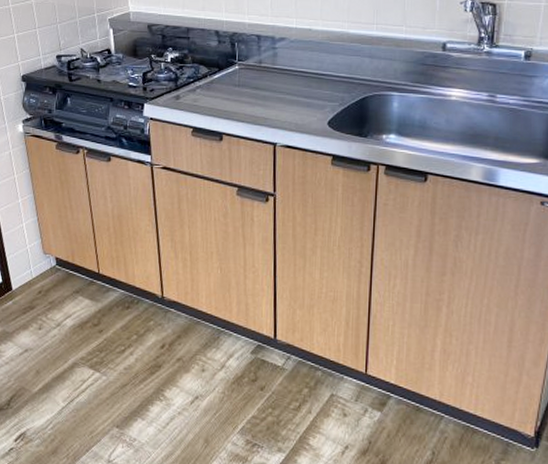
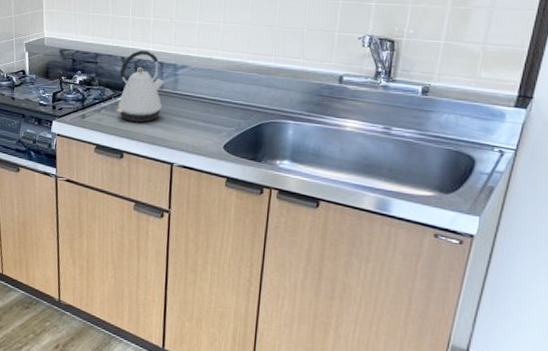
kettle: none [212,23,263,101] -> present [116,50,165,123]

